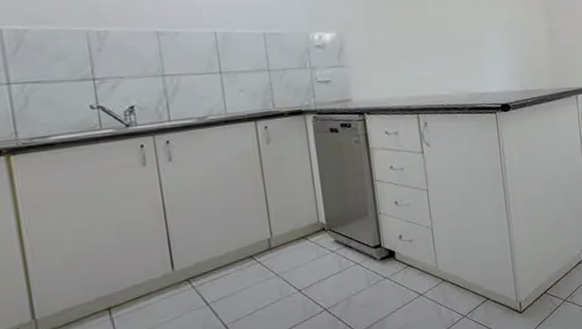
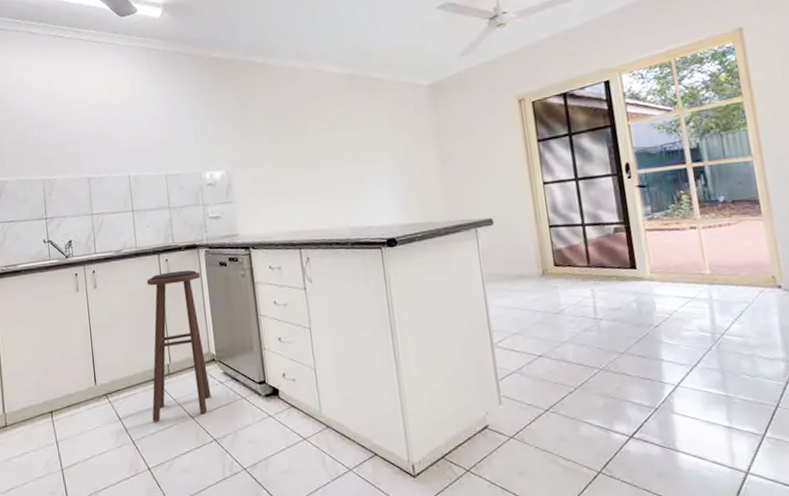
stool: none [240,137,321,301] -> present [146,270,211,421]

